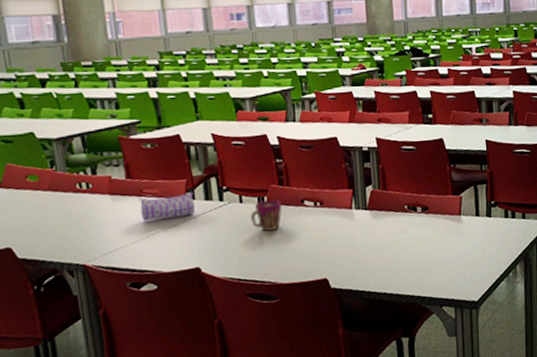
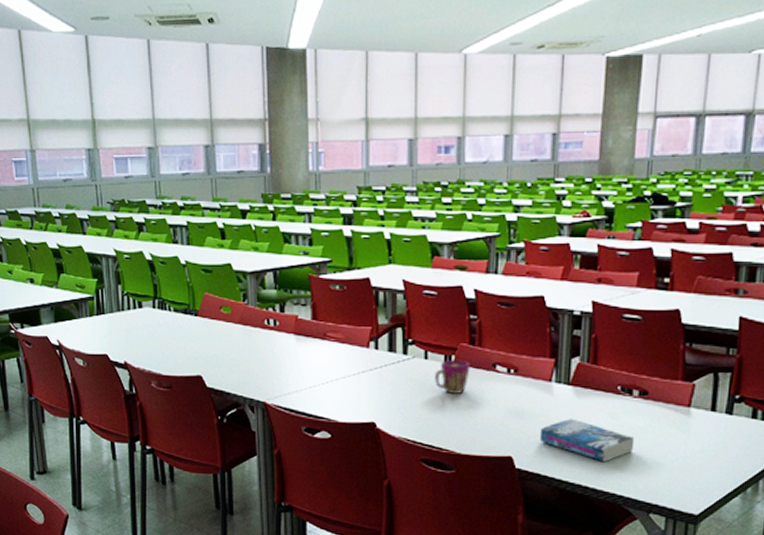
pencil case: present [138,192,195,222] -> none [322,341,377,367]
book: none [347,237,424,271] -> present [539,418,635,463]

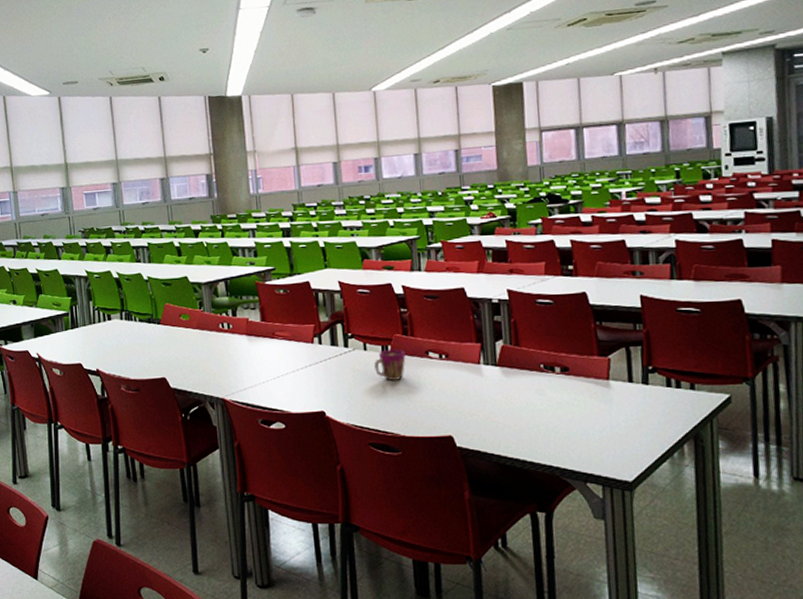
book: present [539,418,635,463] -> none [475,396,564,437]

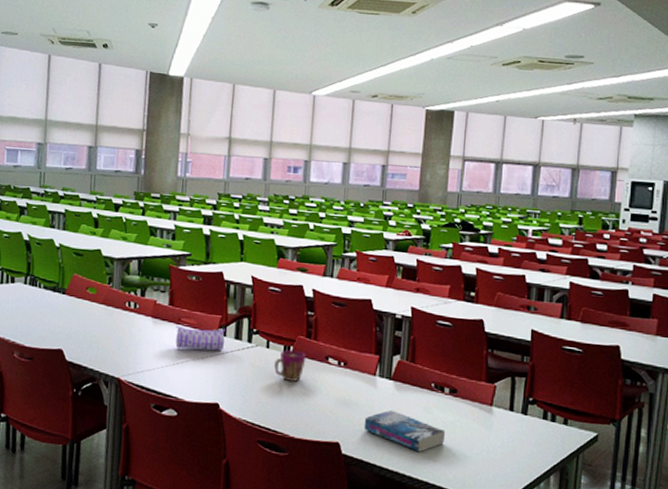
pencil case: none [271,337,321,363] -> present [175,325,225,351]
book: none [475,396,564,437] -> present [364,410,446,453]

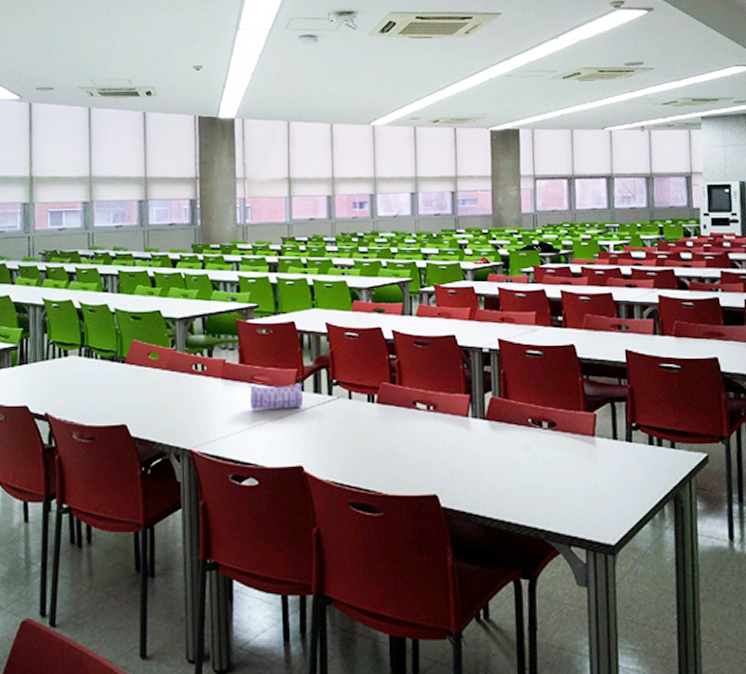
cup: present [274,349,306,382] -> none [359,398,393,433]
book: present [364,410,446,453] -> none [461,452,550,496]

